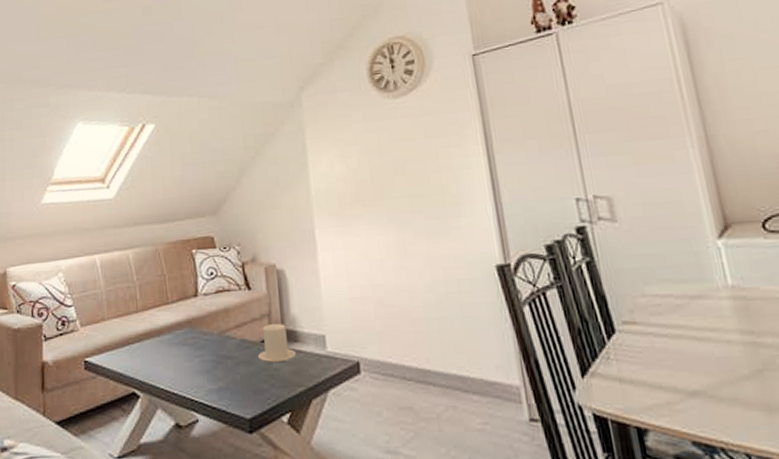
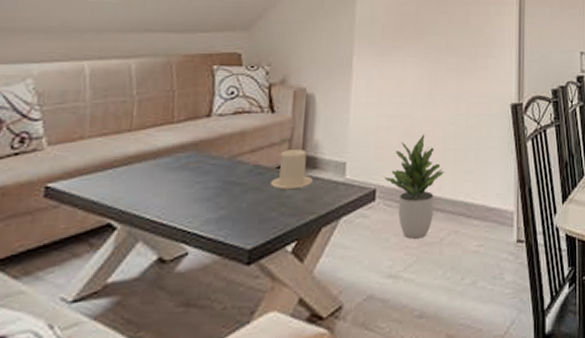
potted plant: none [365,303,431,414] -> present [383,134,445,239]

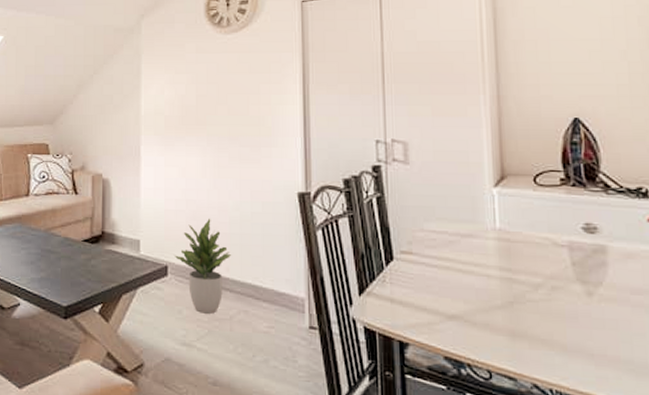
candle: present [271,149,312,190] -> none [79,226,112,261]

